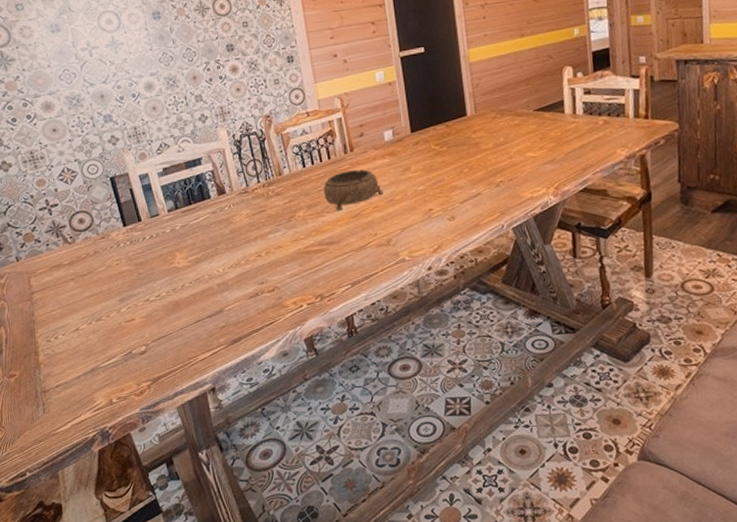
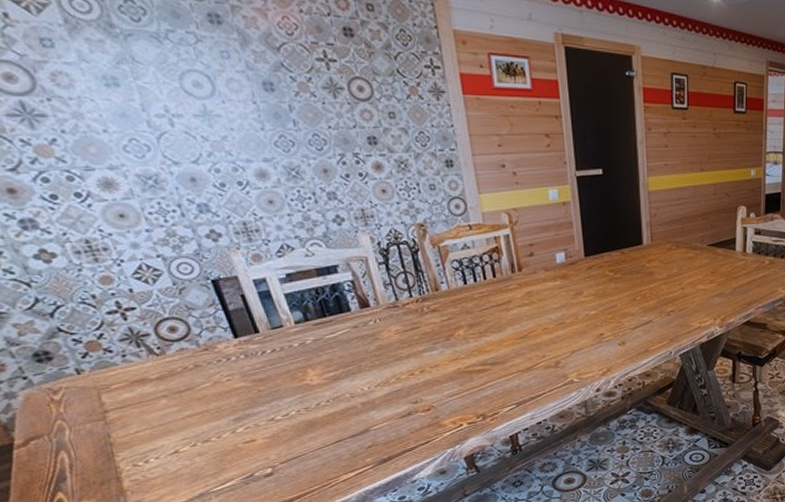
decorative bowl: present [323,169,384,211] -> none [487,290,553,332]

